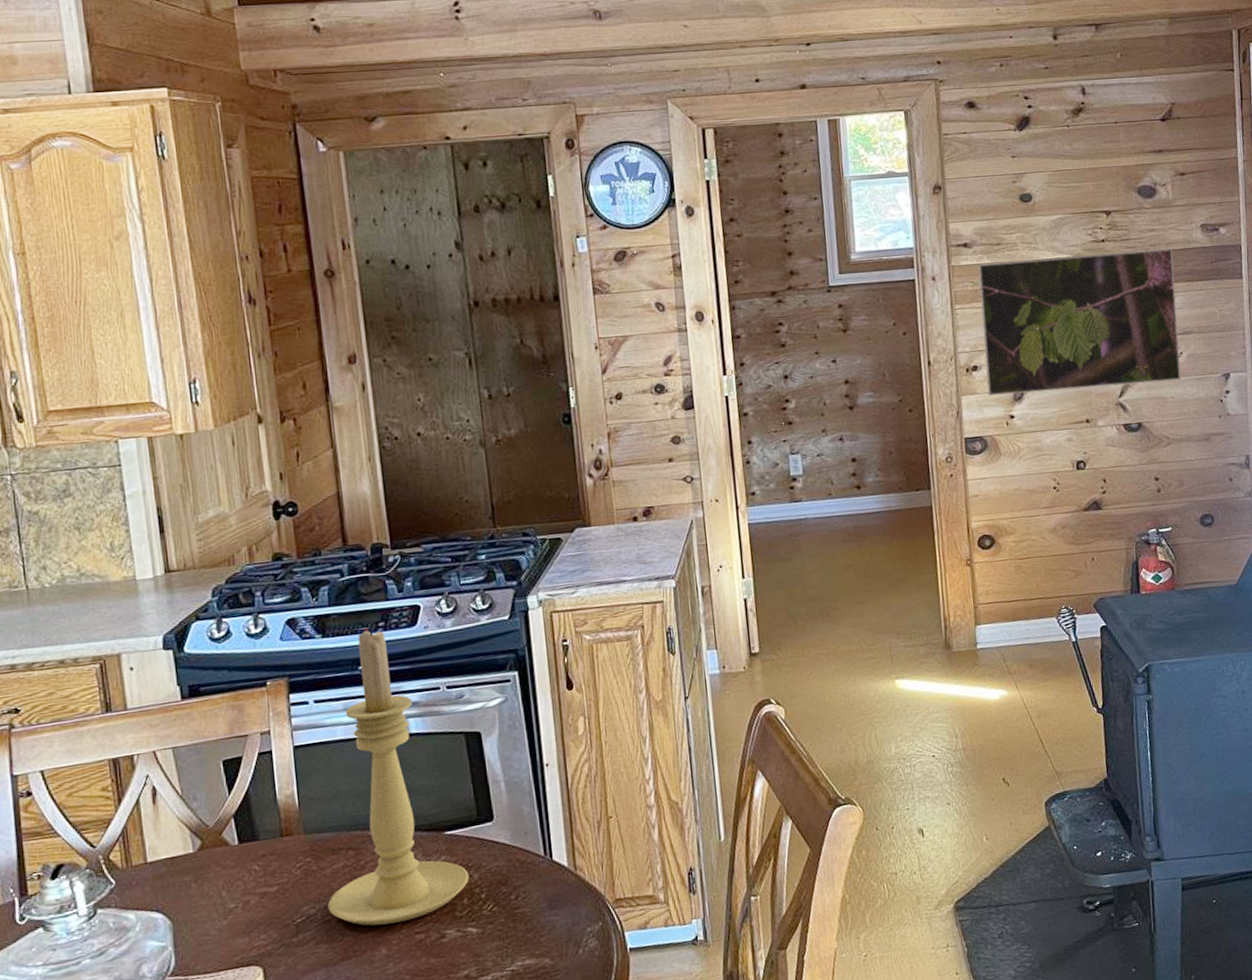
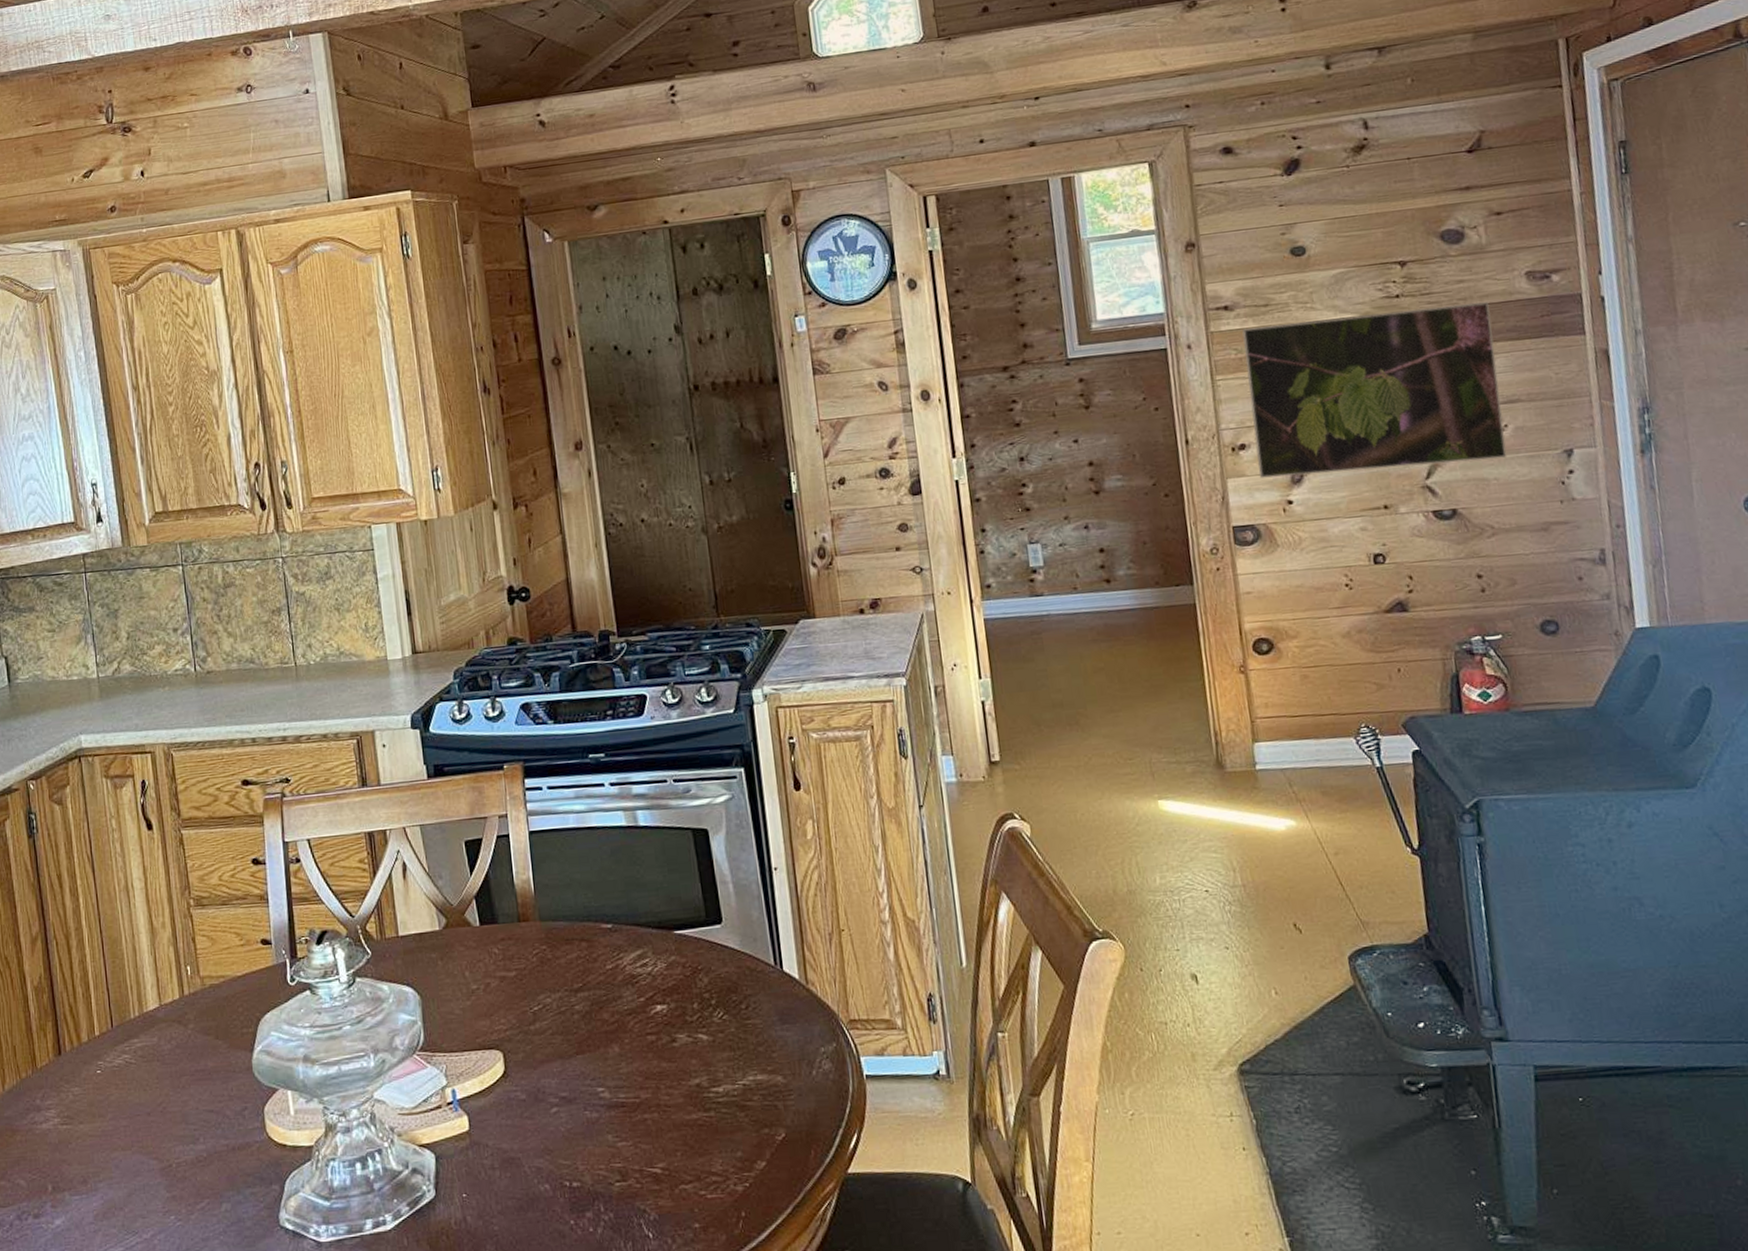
candle holder: present [327,629,469,926] -> none [562,716,699,1022]

